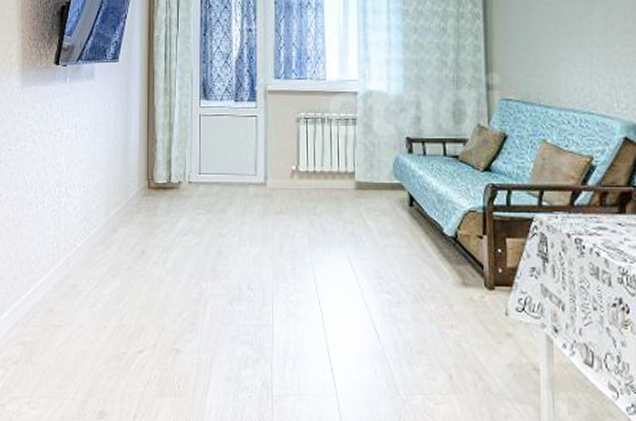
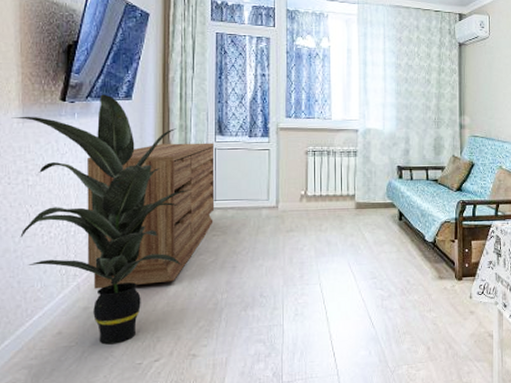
indoor plant: none [12,56,177,328] -> present [11,94,193,345]
sideboard: none [76,108,199,266] -> present [87,143,215,289]

